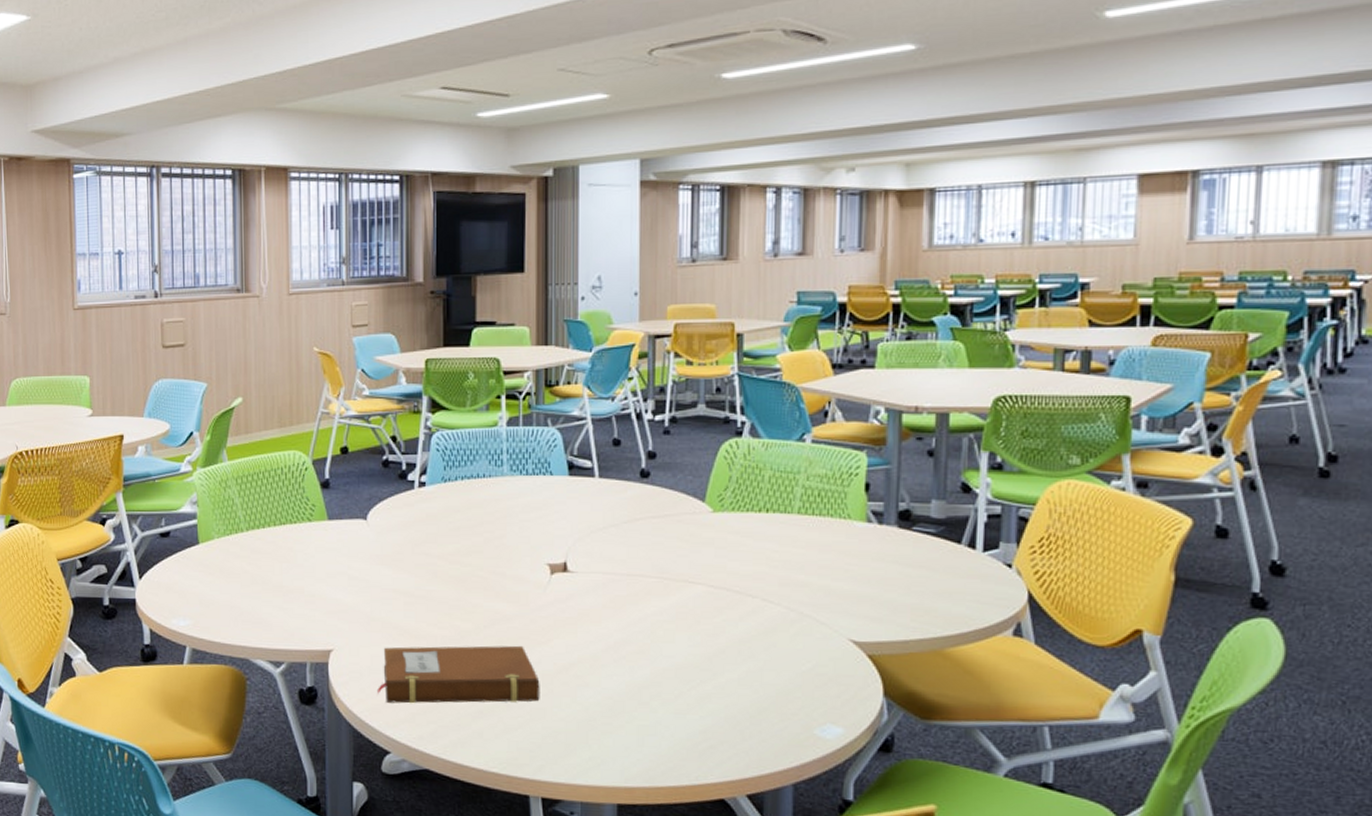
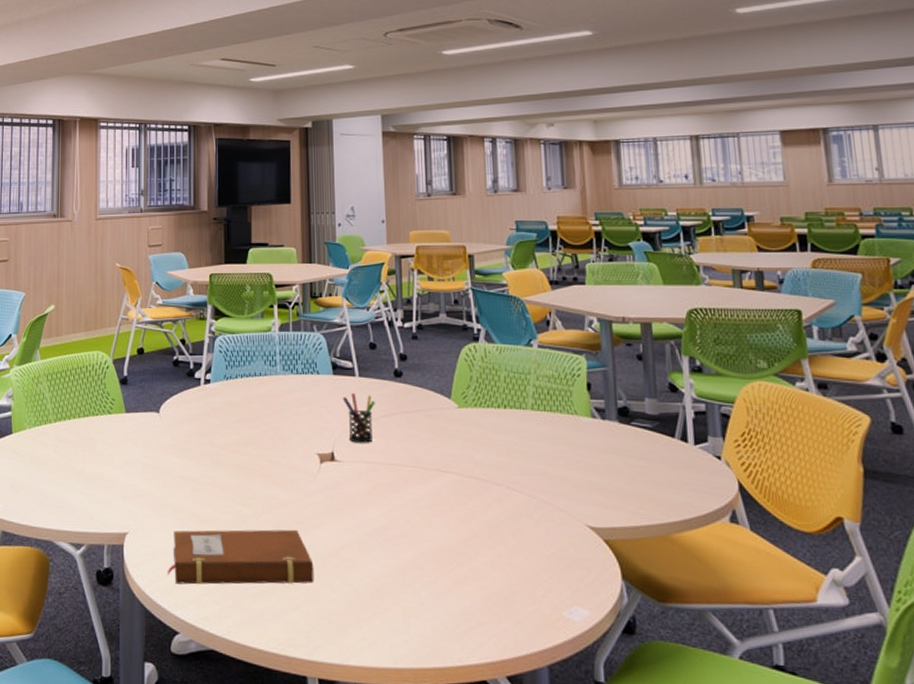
pen holder: none [578,497,617,552] -> present [342,393,375,443]

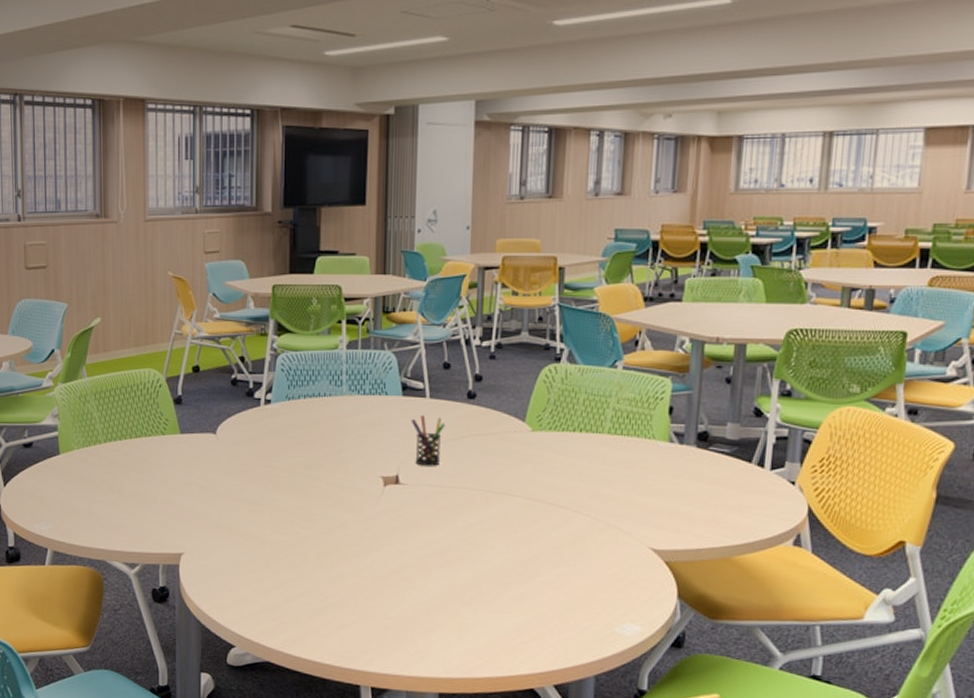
notebook: present [168,529,314,585] -> none [224,550,372,603]

